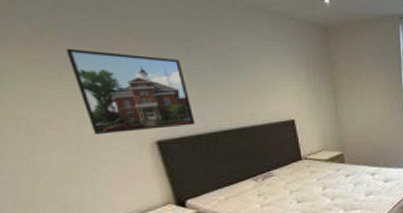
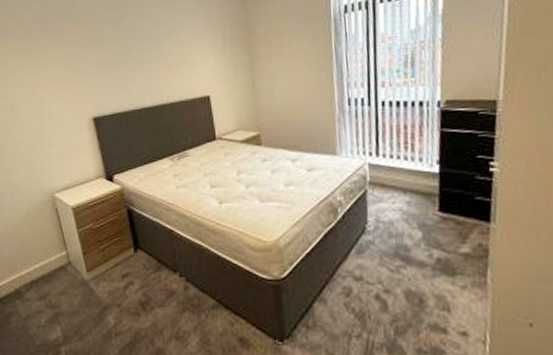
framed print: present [66,48,195,135] -> none [36,37,122,112]

